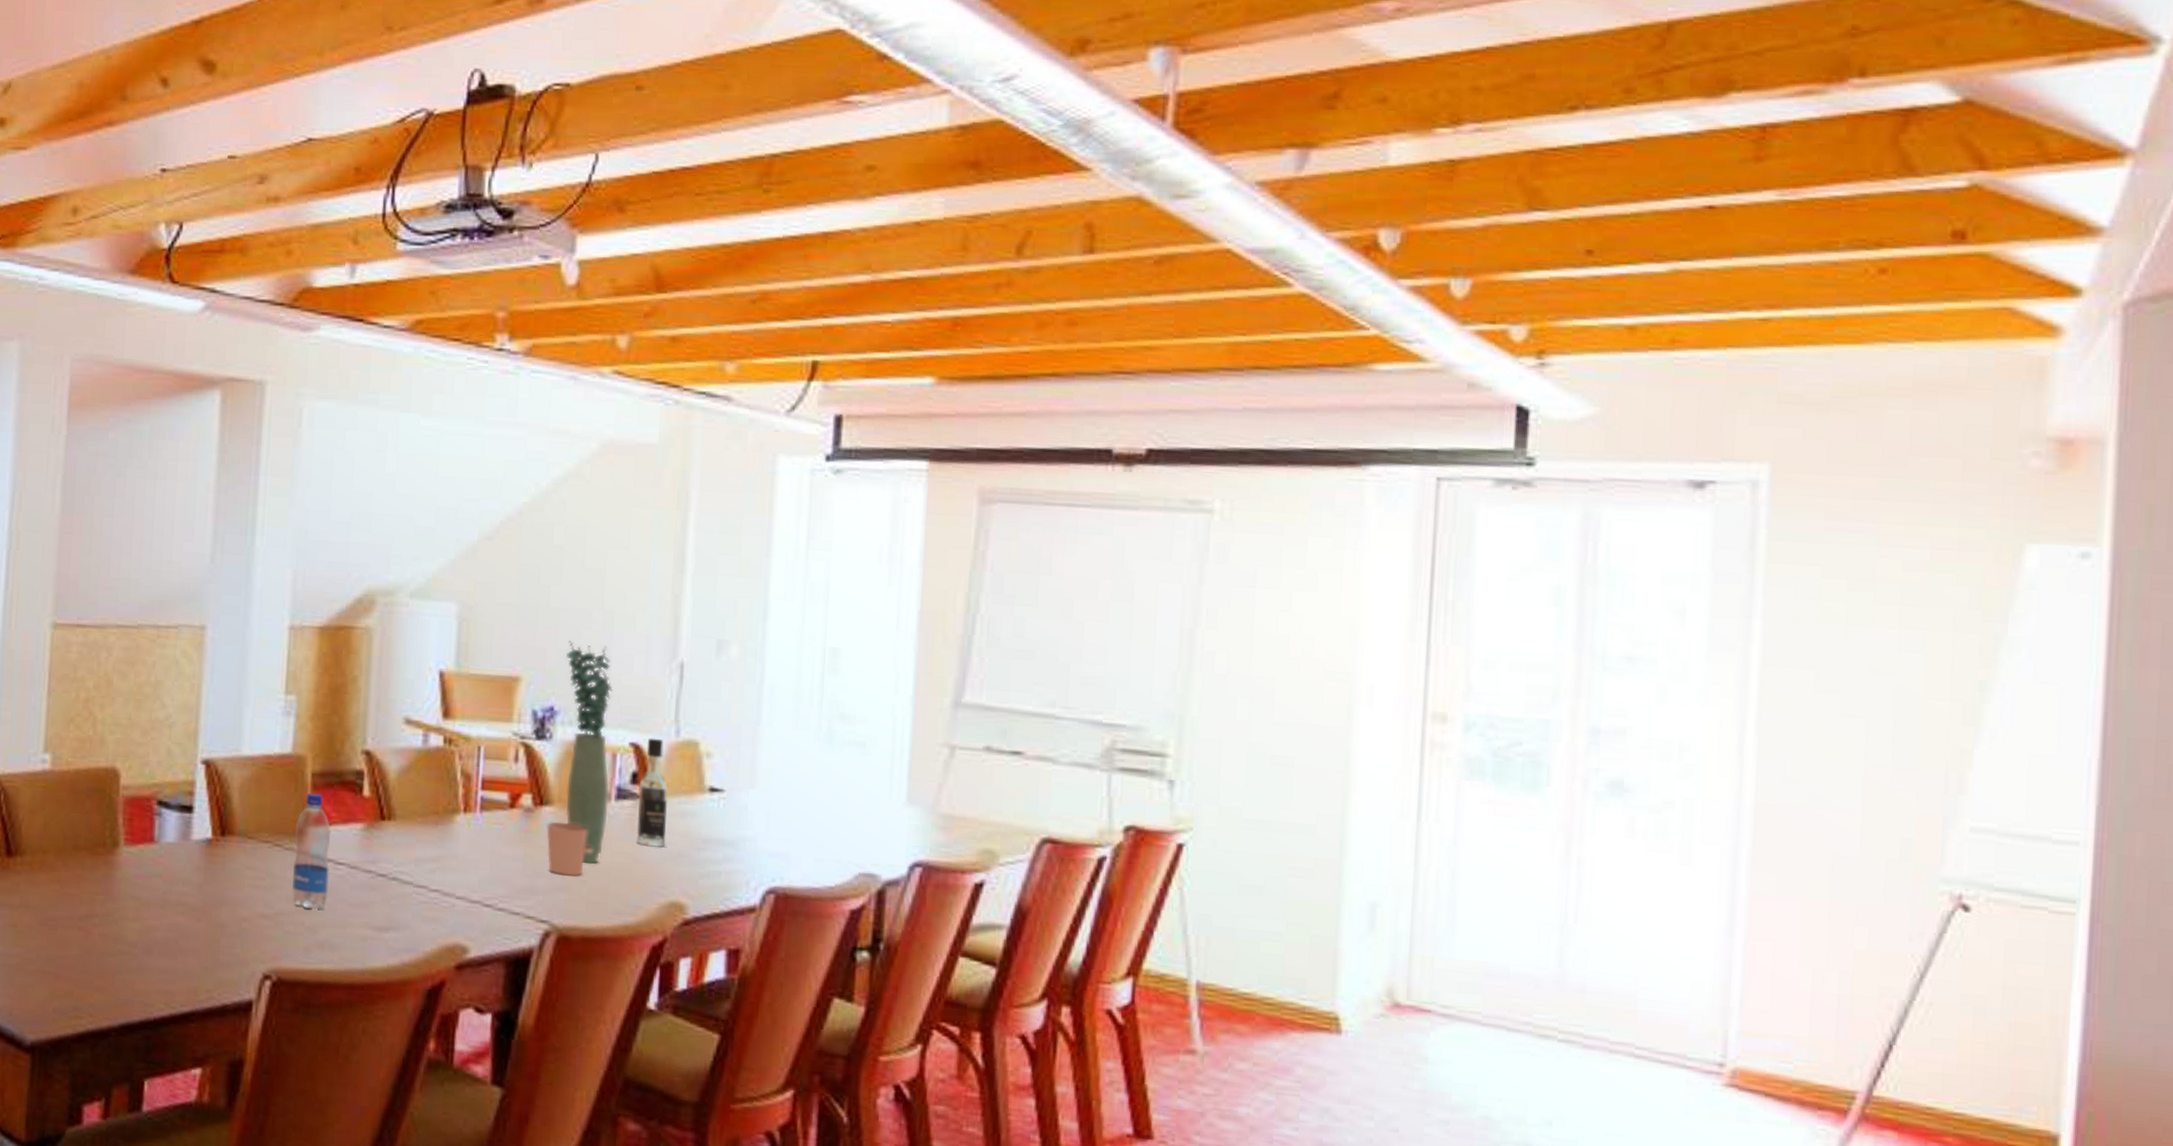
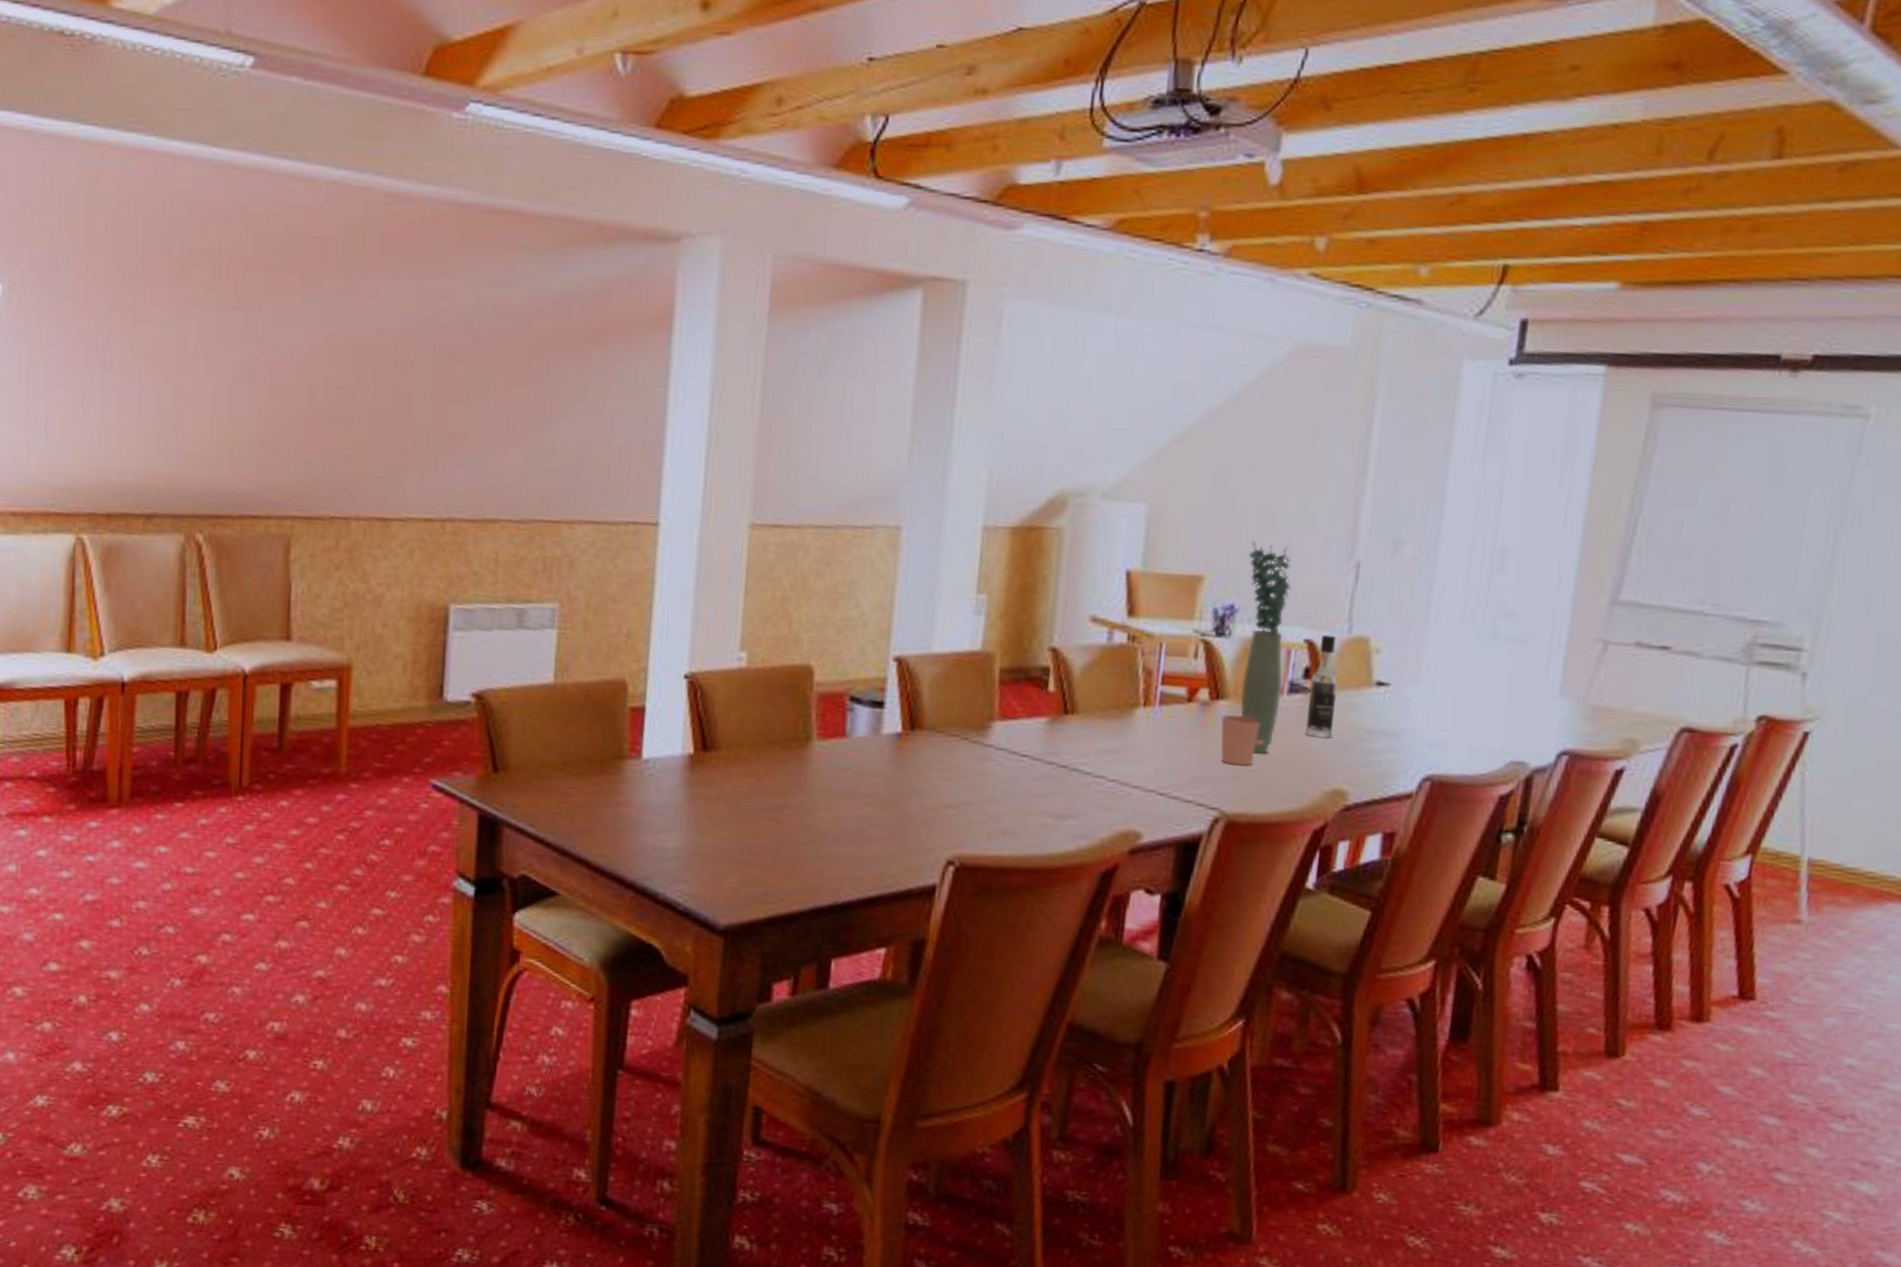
bottle: present [291,793,331,909] -> none [976,689,1016,799]

